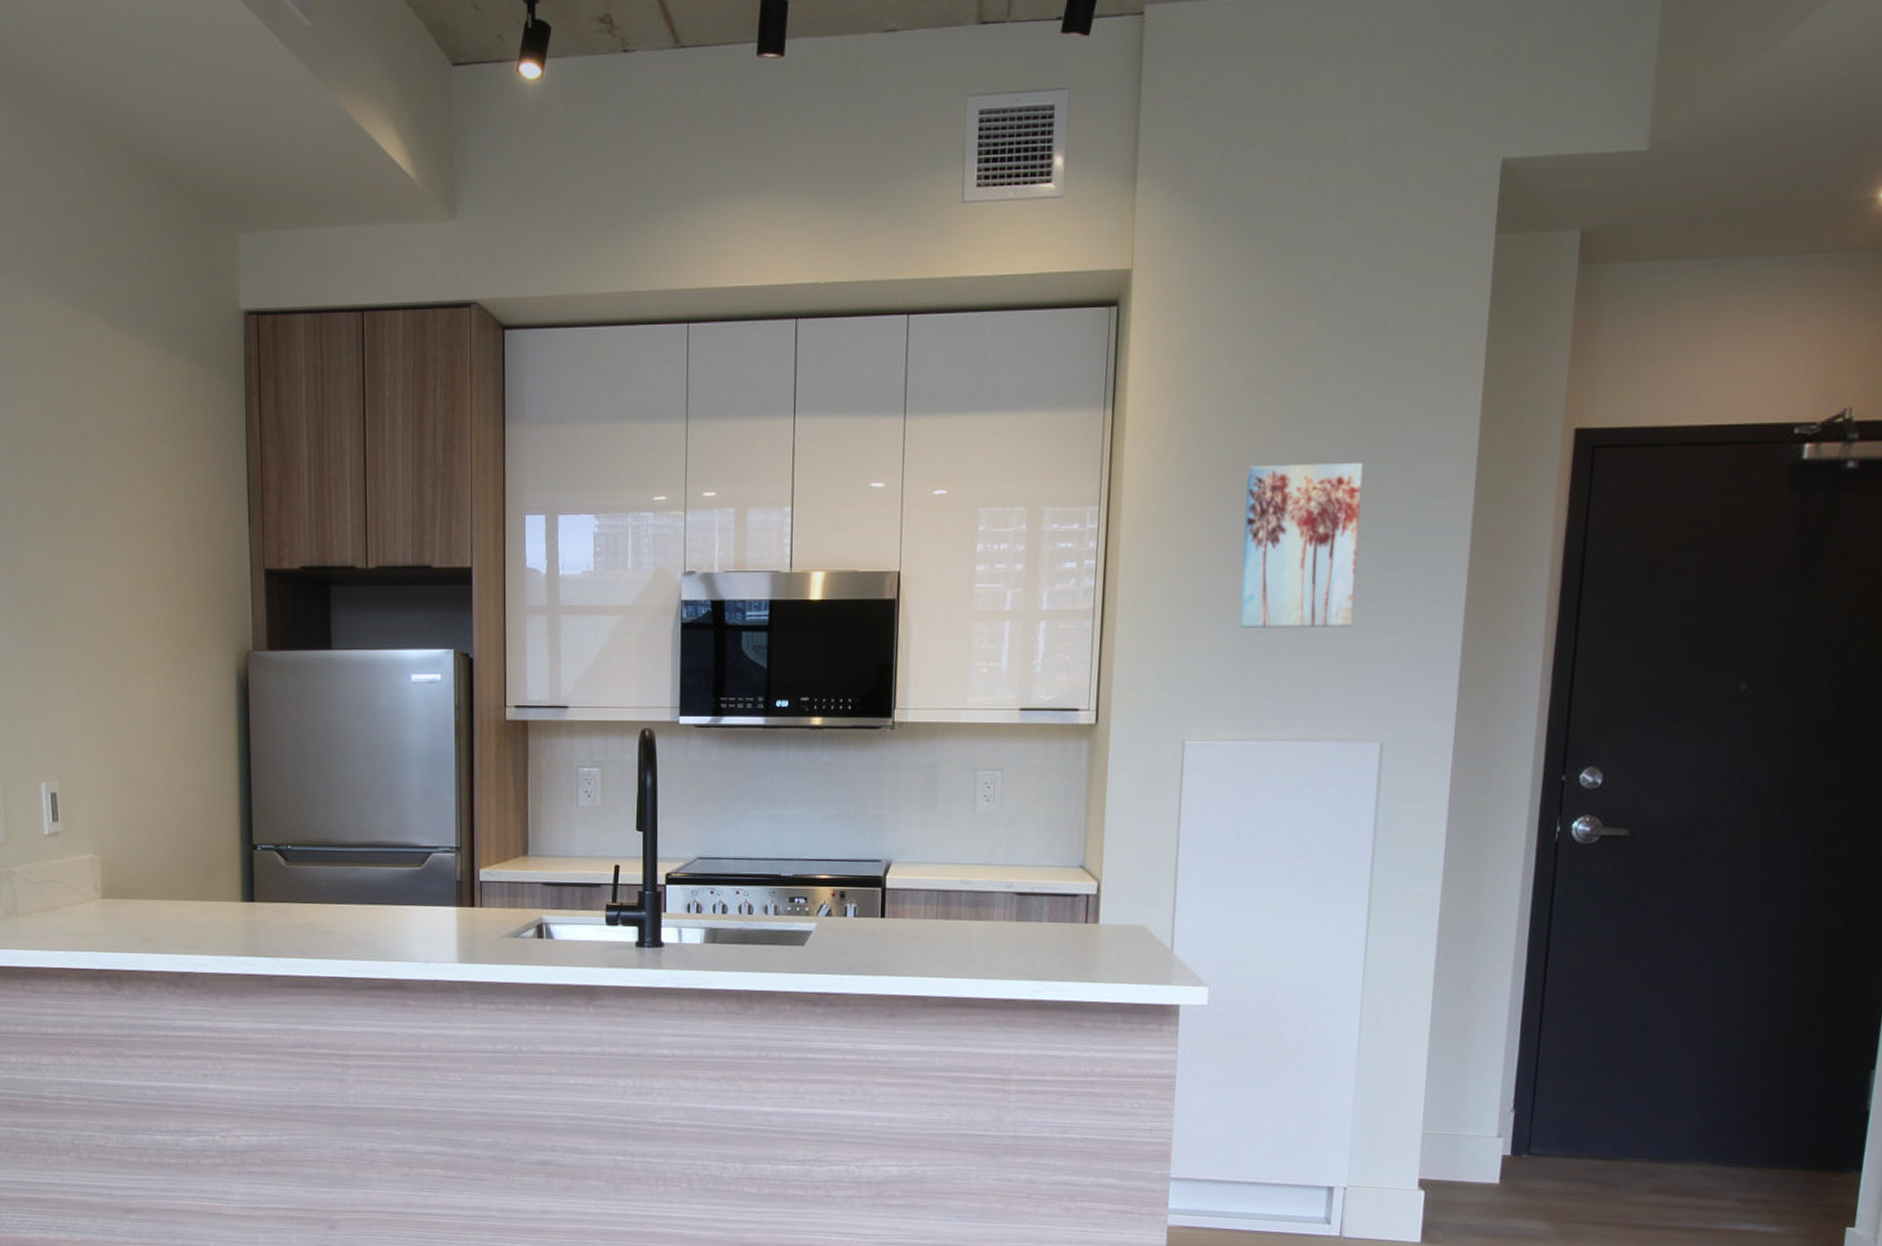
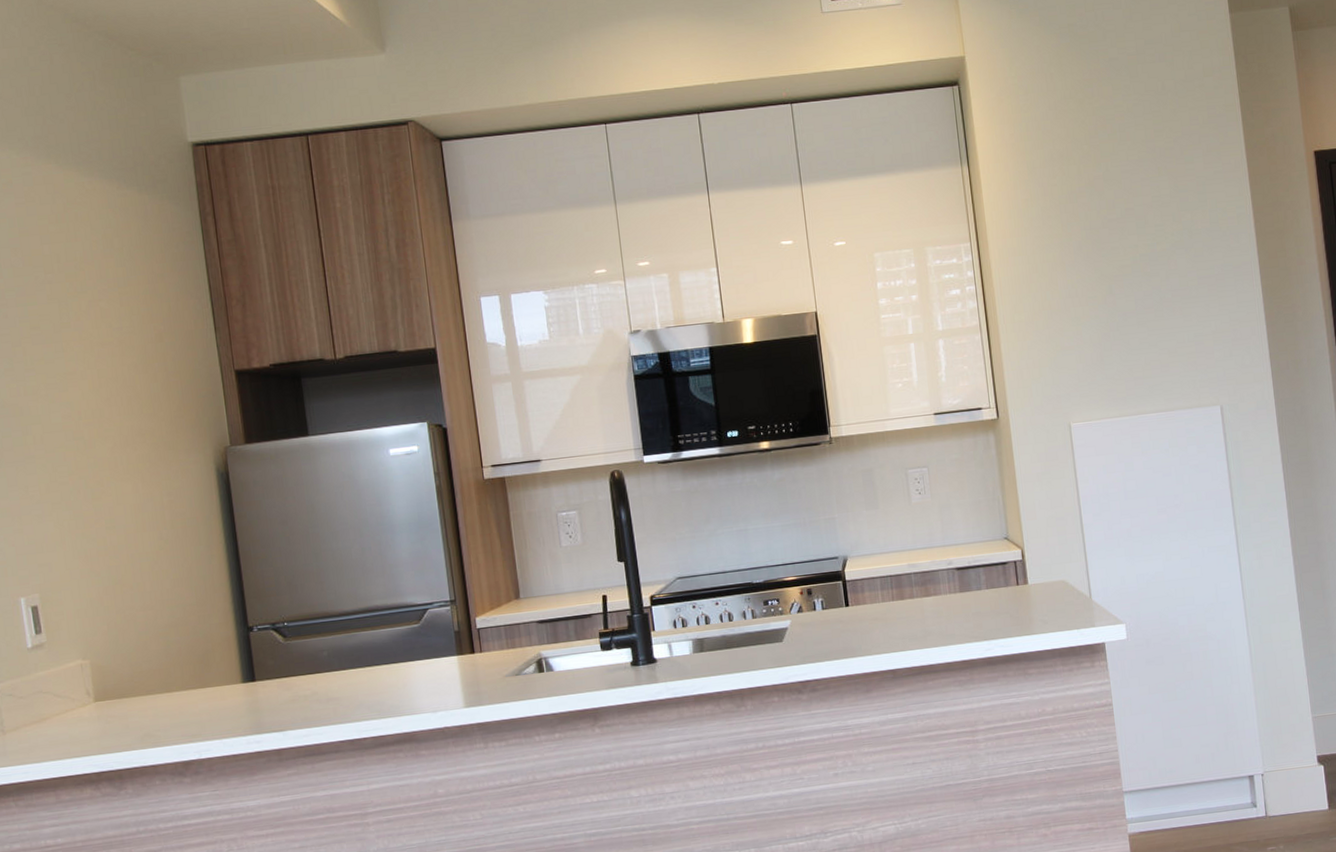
wall art: present [1238,462,1364,628] -> none [1081,190,1181,328]

